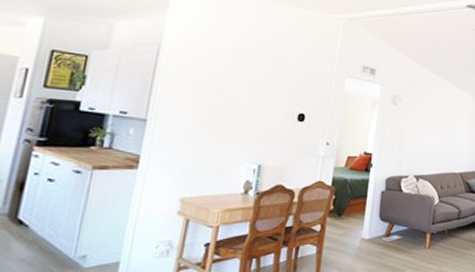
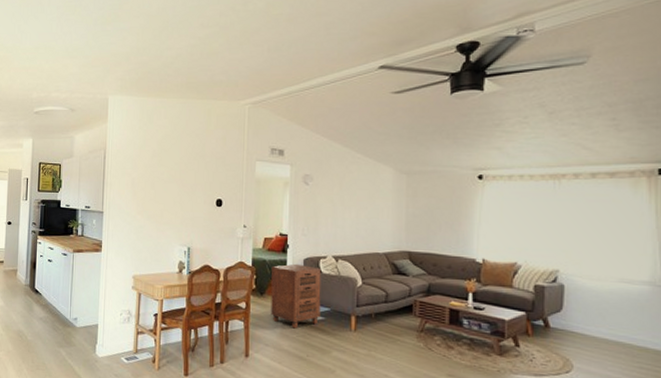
cabinet: none [347,183,403,250] -> present [270,263,322,329]

